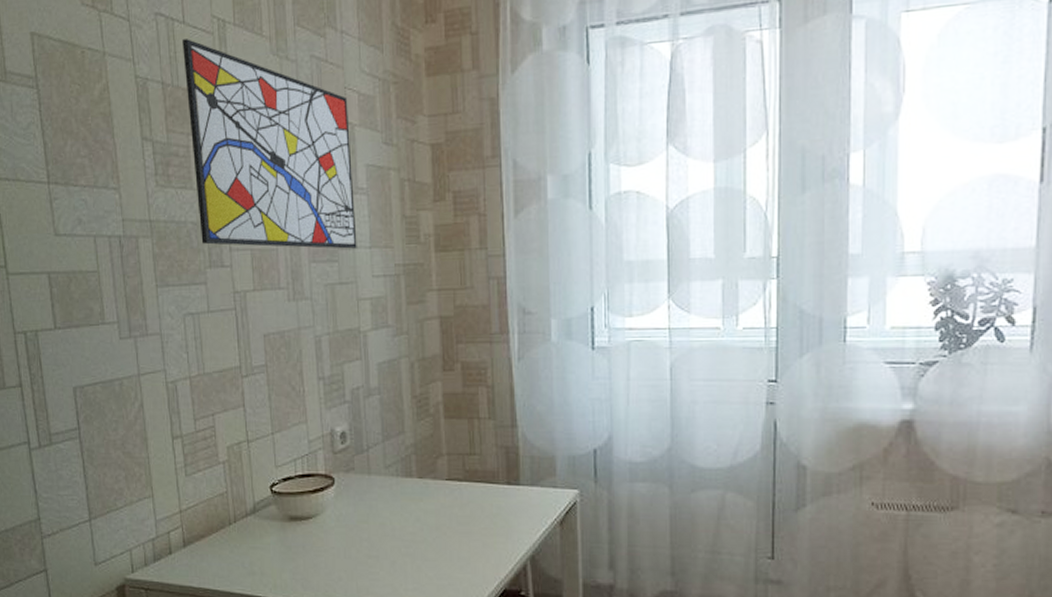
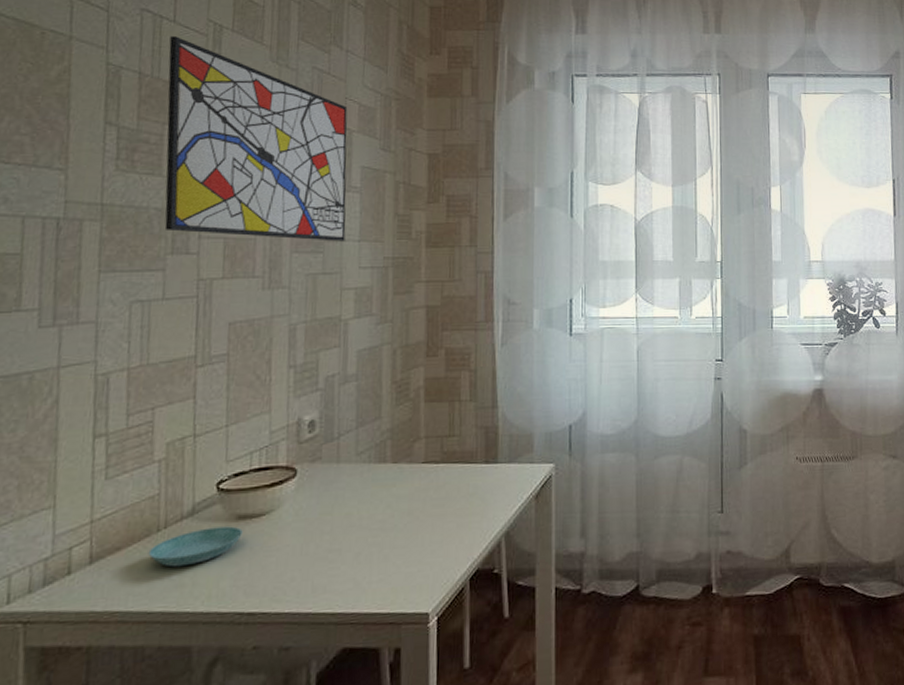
saucer: none [225,525,295,557] -> present [148,526,243,568]

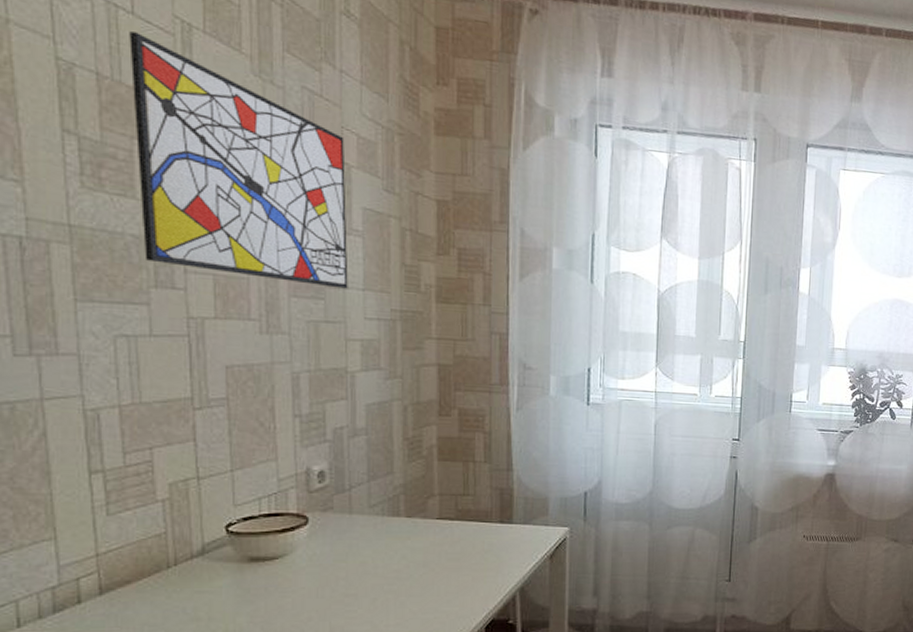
saucer: present [148,526,243,568] -> none [160,567,256,602]

